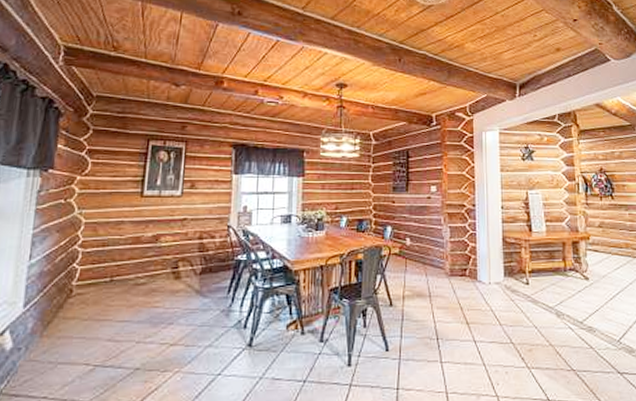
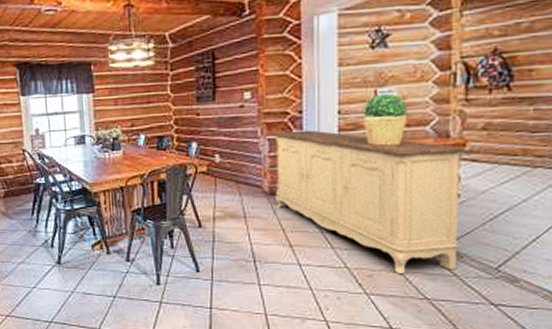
sideboard: none [453,220,592,347] -> present [273,130,466,273]
potted plant: none [518,196,550,237] -> present [362,94,408,147]

